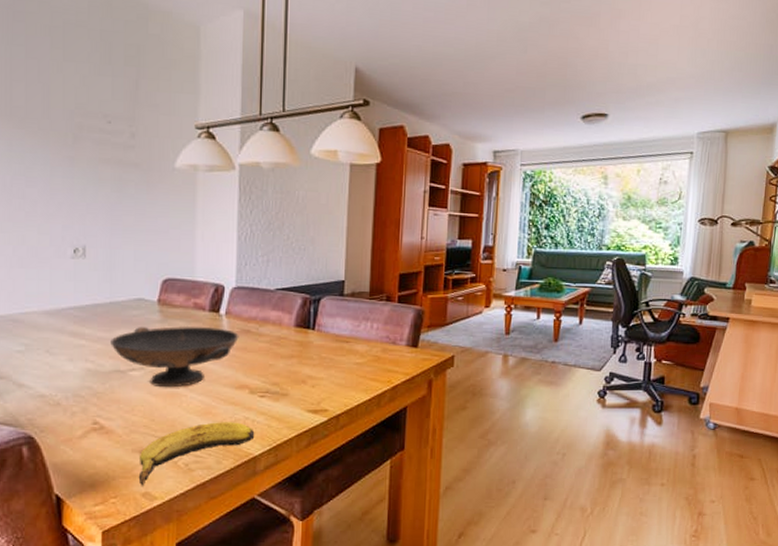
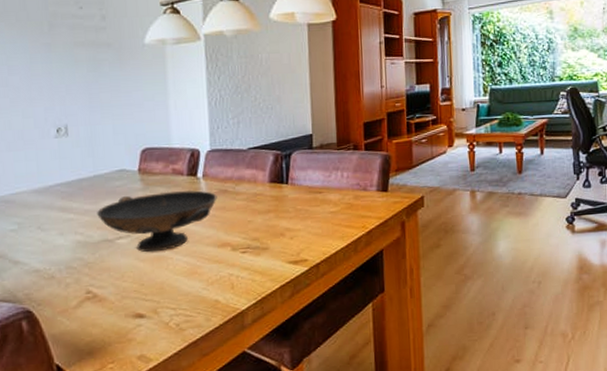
banana: present [138,422,255,487] -> none [132,279,240,351]

